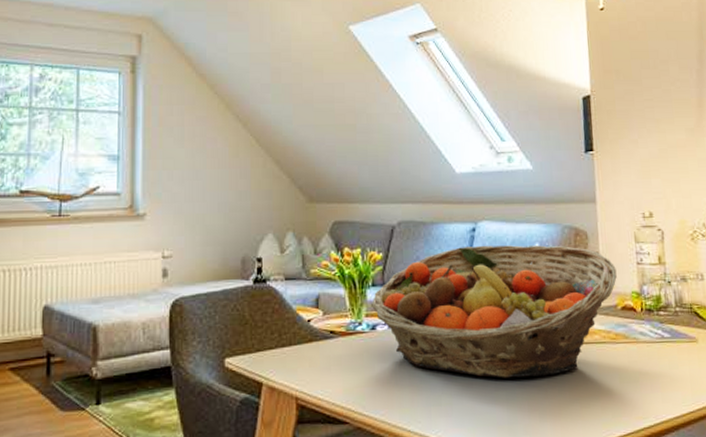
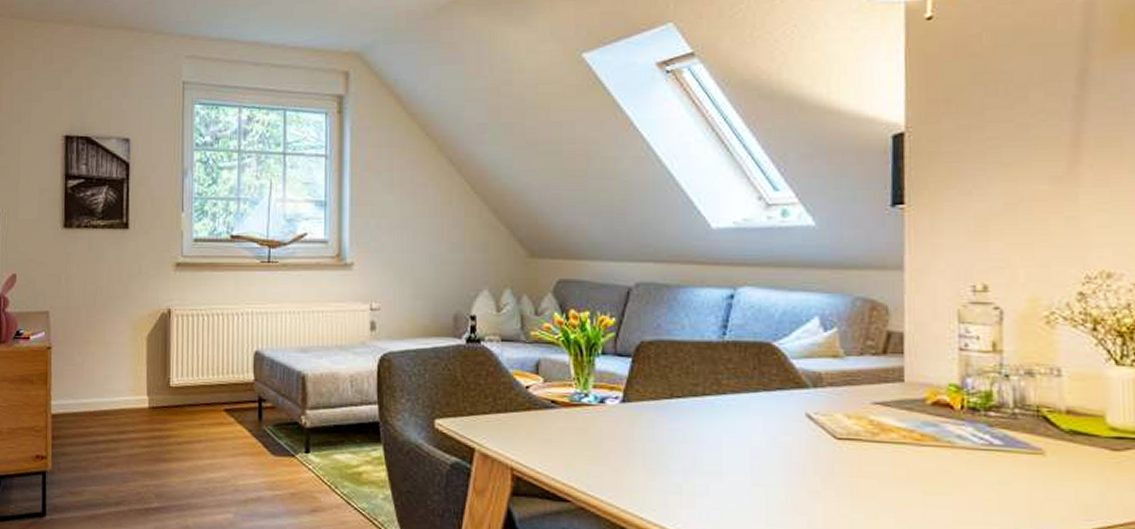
fruit basket: present [372,245,617,378] -> none [601,315,928,476]

